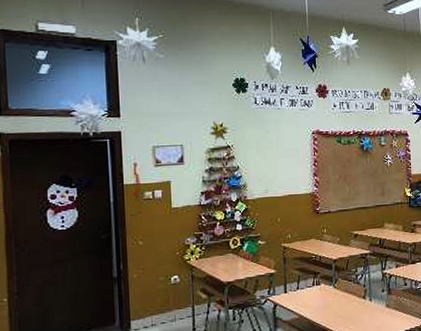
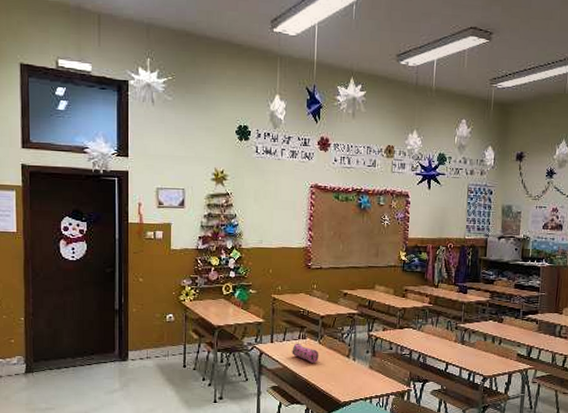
pencil case: none [307,290,335,309] -> present [292,343,319,363]

